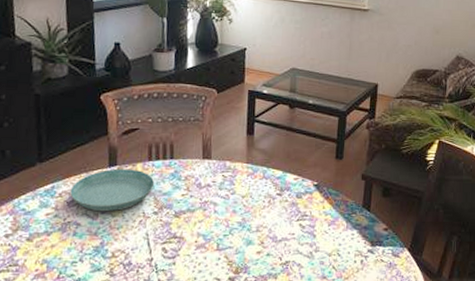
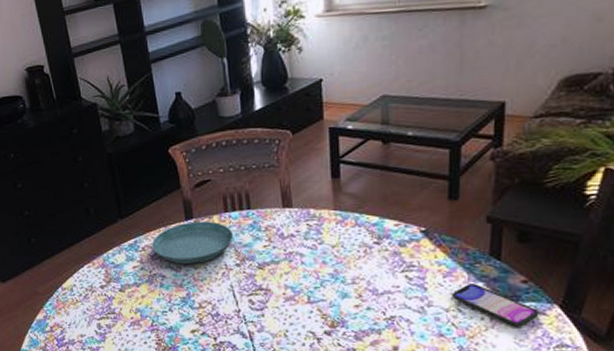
smartphone: none [333,231,395,268] -> present [451,284,539,327]

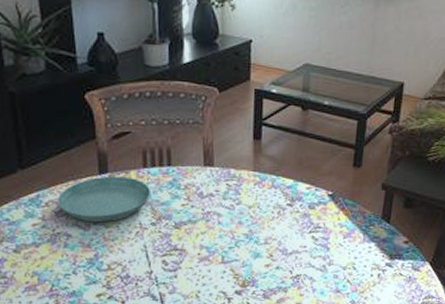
smartphone: present [451,284,539,327] -> none [348,244,415,282]

